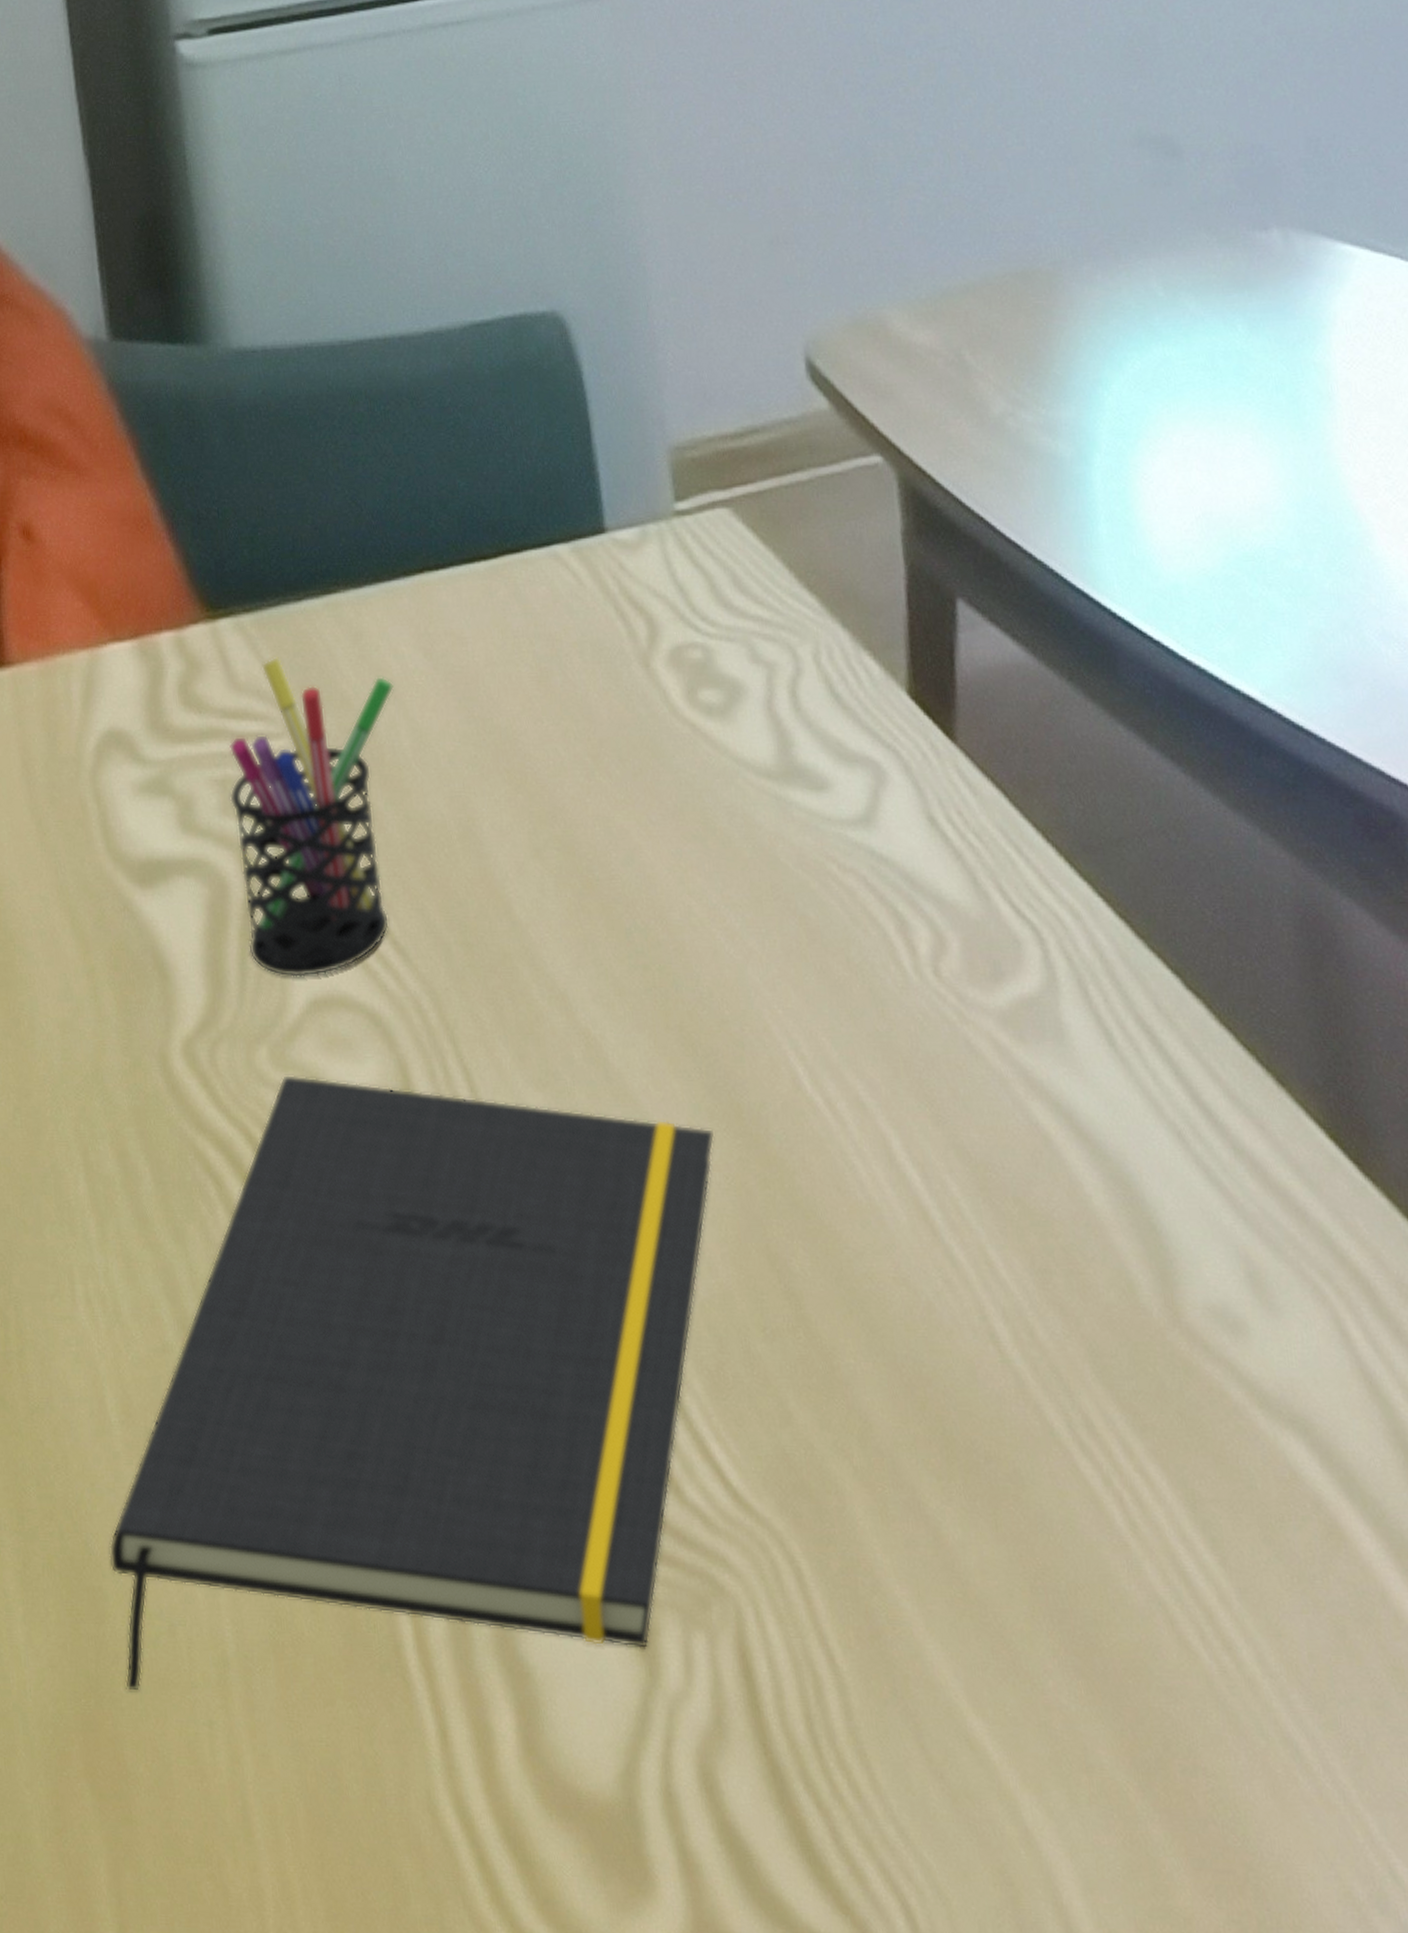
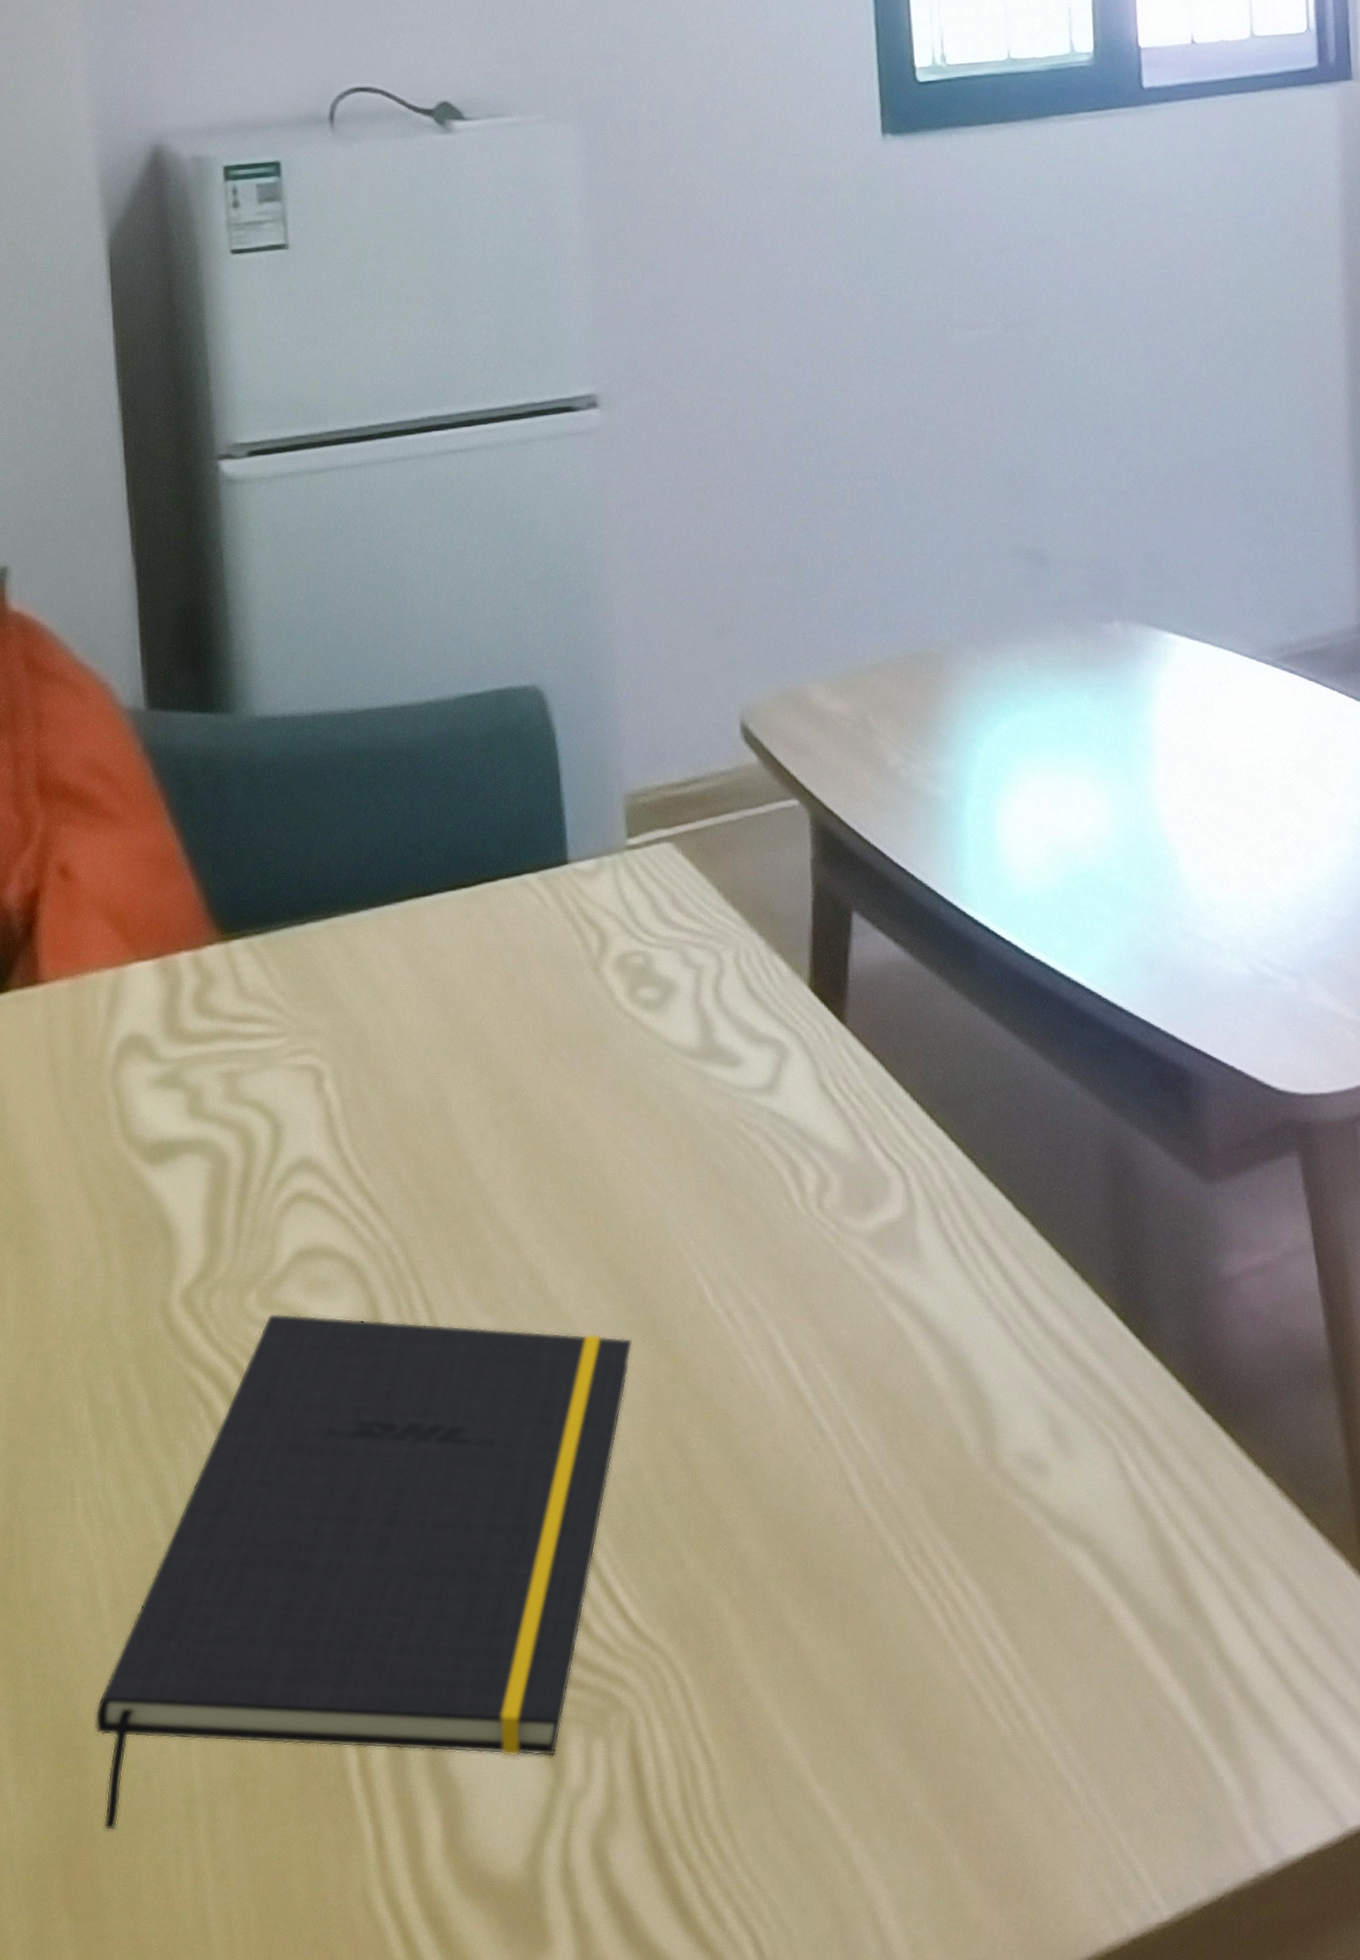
pen holder: present [228,657,395,977] -> none [234,971,383,1233]

